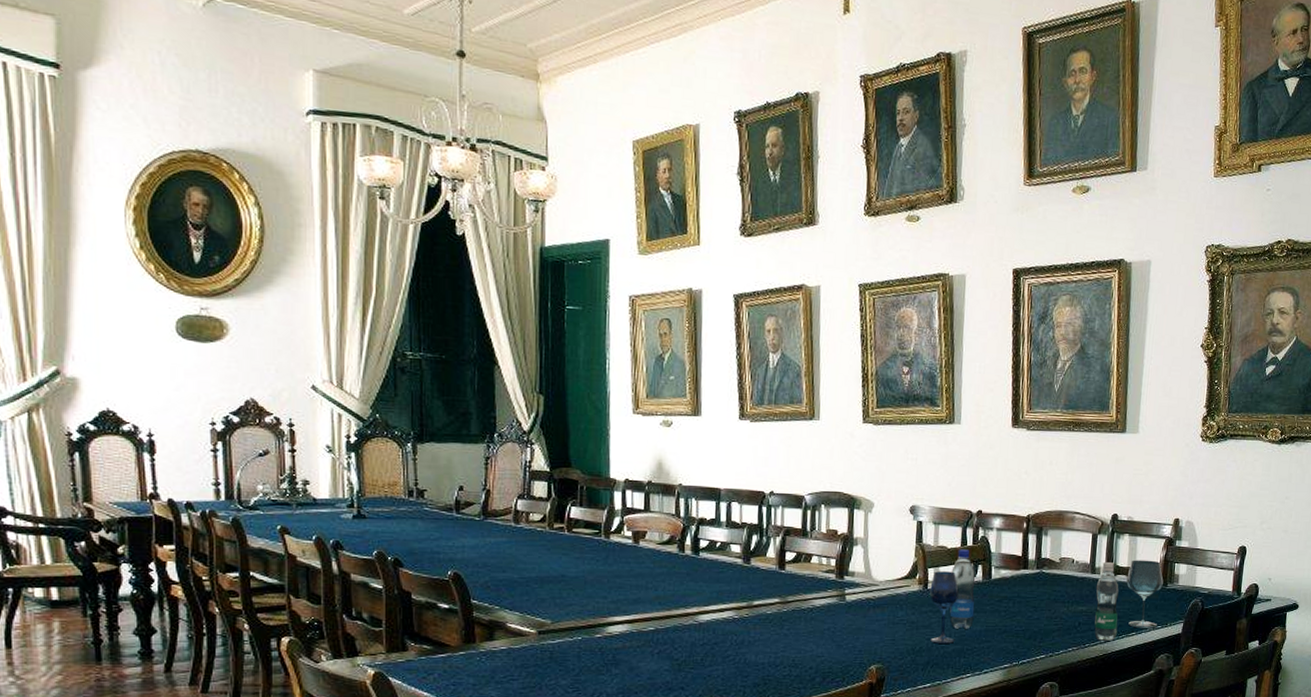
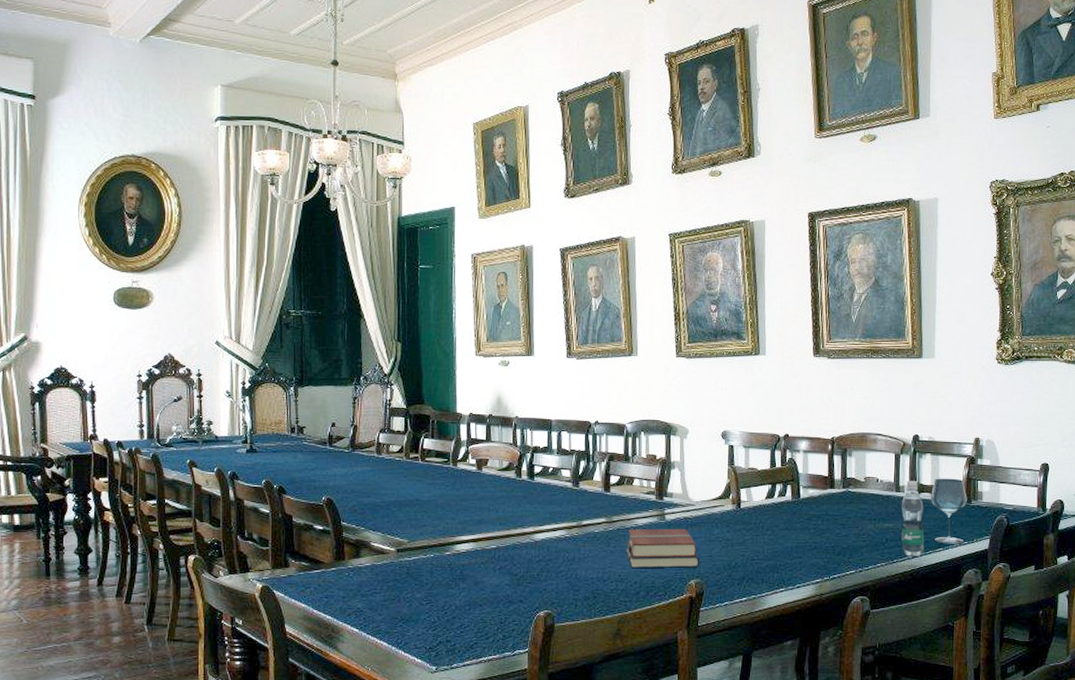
books: none [800,610,882,653] -> present [625,528,700,569]
wineglass: present [929,571,959,644] -> none [743,491,770,560]
bottle: present [949,549,976,629] -> none [762,471,786,546]

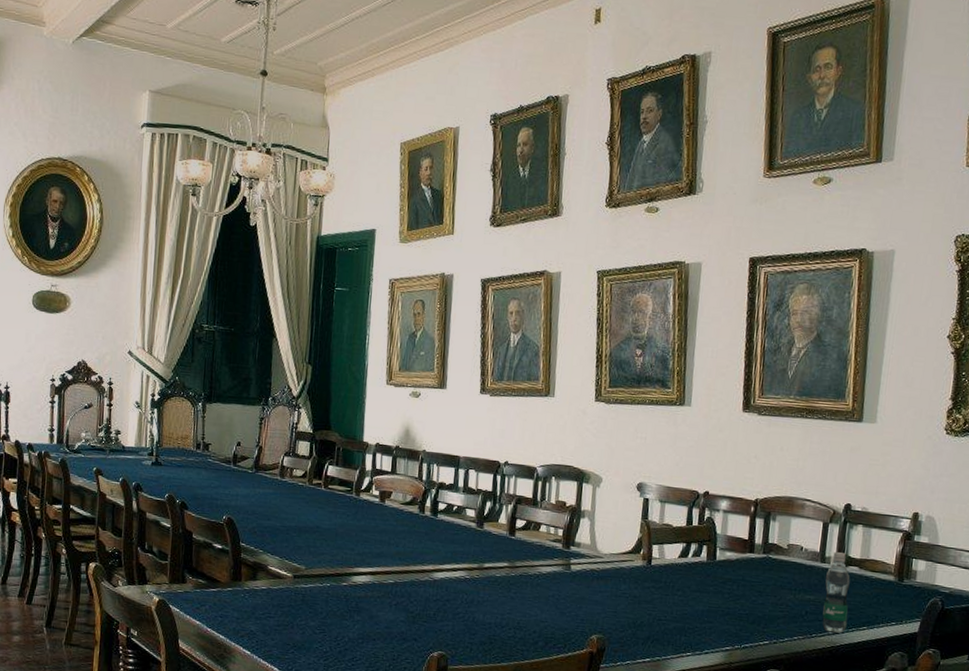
books: present [625,528,700,569] -> none [527,576,604,622]
wine glass: present [931,478,967,544] -> none [858,552,900,625]

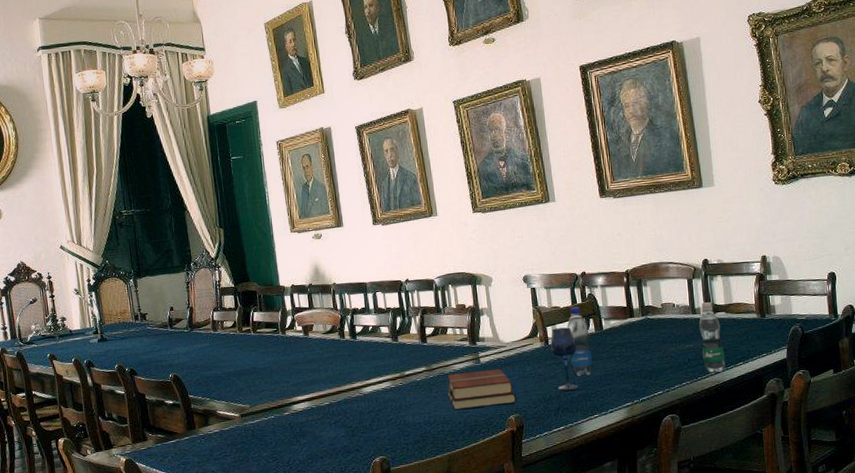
books: none [527,576,604,622] -> present [446,368,517,411]
wineglass: none [652,548,682,621] -> present [550,327,580,391]
bottle: none [672,528,700,608] -> present [567,307,593,377]

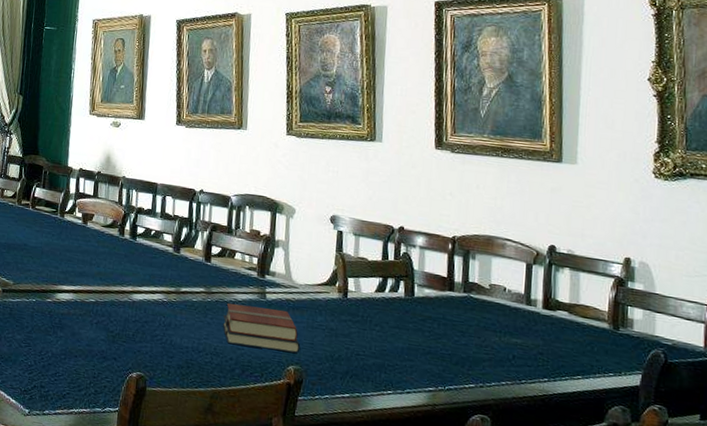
wineglass: present [550,327,580,391] -> none [349,281,380,357]
bottle: present [567,307,593,377] -> none [369,262,397,344]
bottle: present [698,302,726,373] -> none [531,295,560,381]

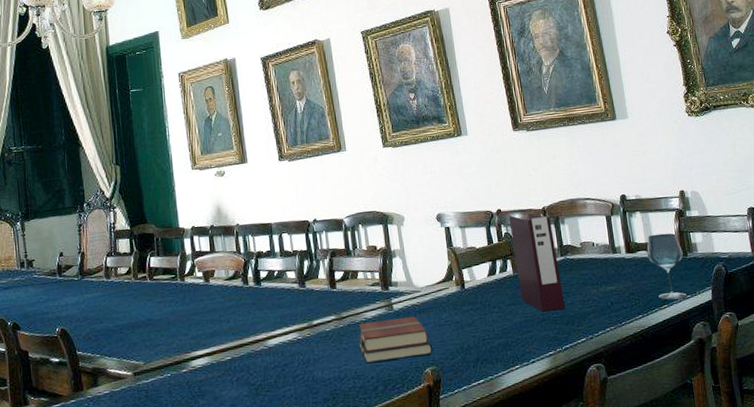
binder: none [408,236,460,349] -> present [508,212,566,312]
wine glass: none [568,296,614,375] -> present [647,233,688,300]

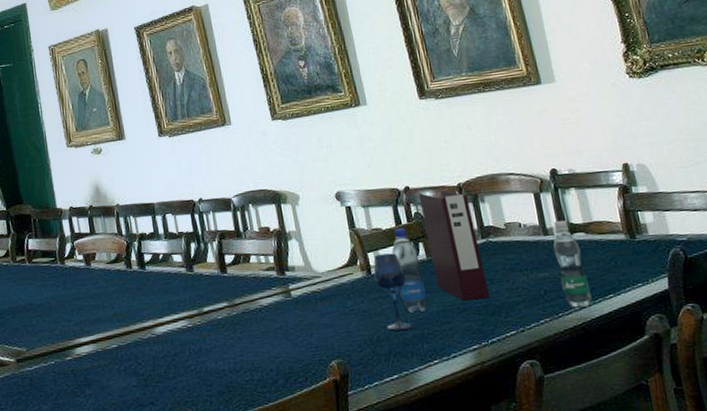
books: present [357,316,433,364] -> none [252,304,338,355]
wineglass: none [467,269,499,340] -> present [373,253,413,331]
bottle: none [483,247,513,323] -> present [392,228,428,313]
bottle: none [619,240,650,317] -> present [552,220,592,308]
wine glass: present [647,233,688,300] -> none [585,212,638,289]

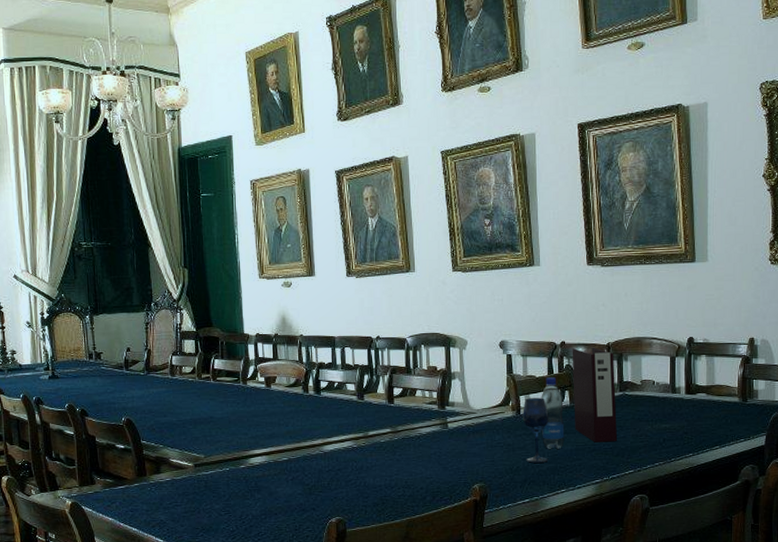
bottle: present [552,220,592,308] -> none [677,382,701,455]

